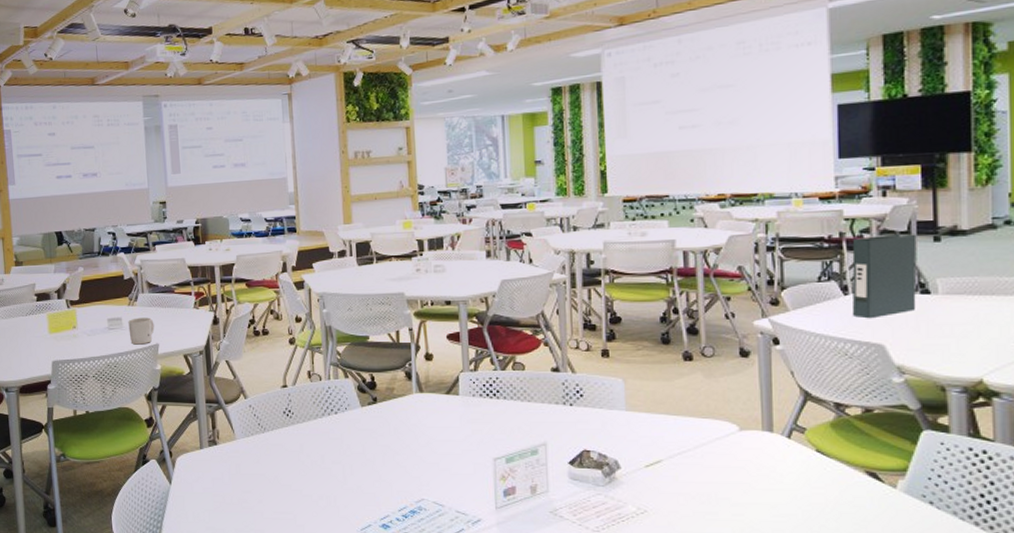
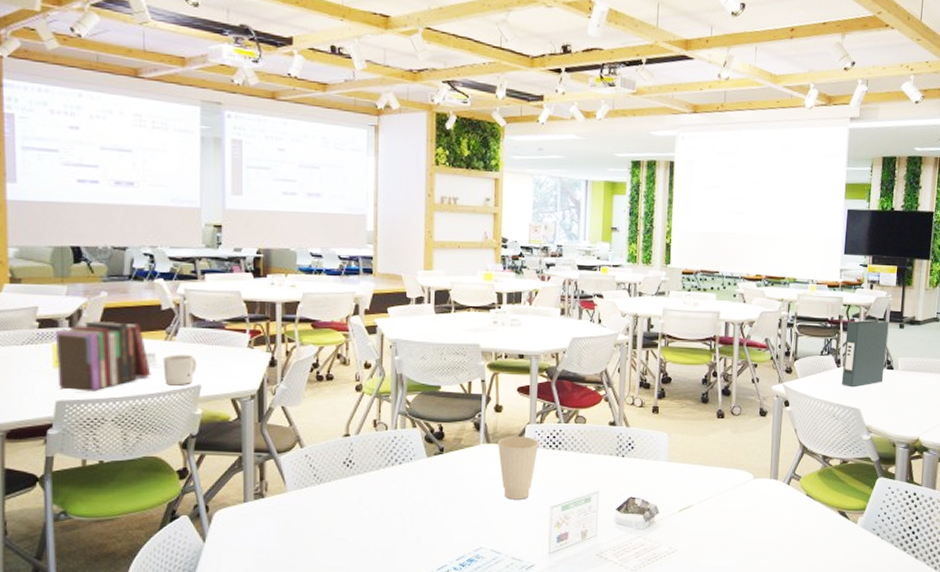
books: none [48,292,120,352] -> present [55,321,151,392]
cup: none [430,385,475,451] -> present [497,436,539,500]

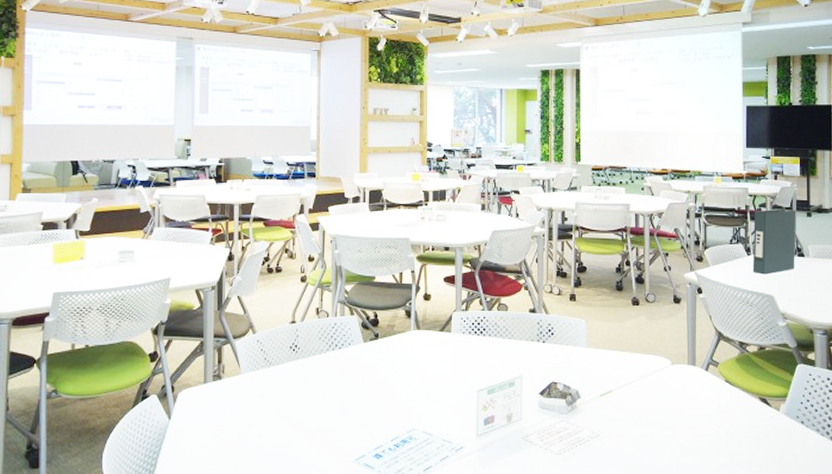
books: present [55,321,151,392] -> none [54,223,130,284]
mug: present [163,354,197,386] -> none [140,251,168,278]
cup: present [497,436,539,500] -> none [426,323,465,383]

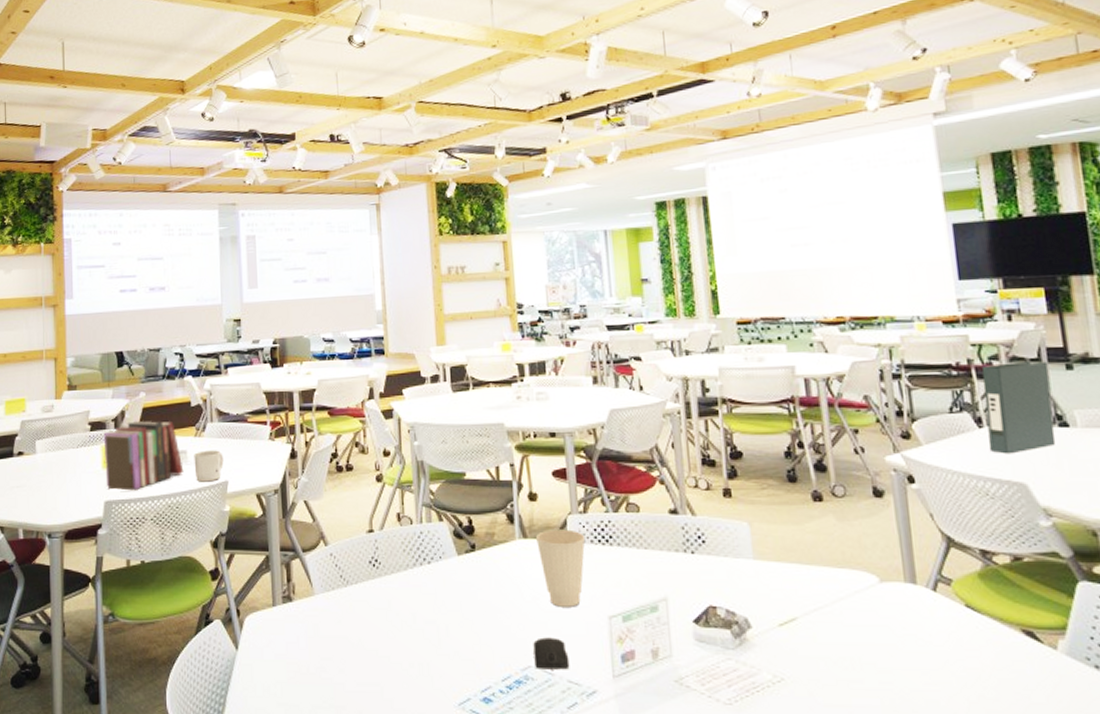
books: none [54,223,130,284] -> present [103,421,184,491]
mug: none [140,251,168,278] -> present [194,450,224,482]
computer mouse: none [418,407,445,431] -> present [533,637,570,670]
cup: none [426,323,465,383] -> present [535,529,586,607]

